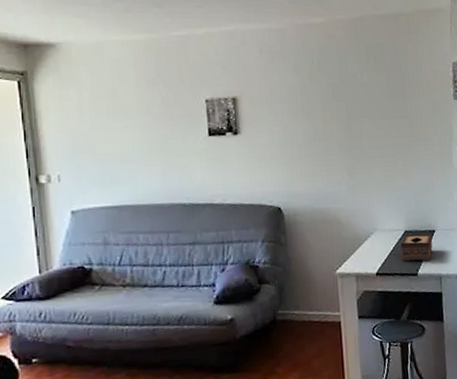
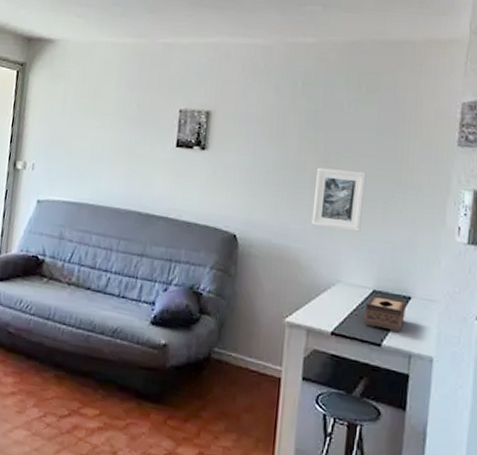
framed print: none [343,133,387,186] -> present [311,167,366,232]

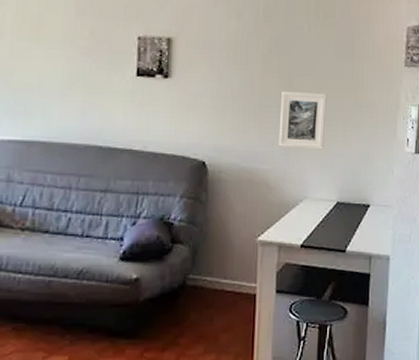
tissue box: present [363,294,406,333] -> none [329,206,365,238]

